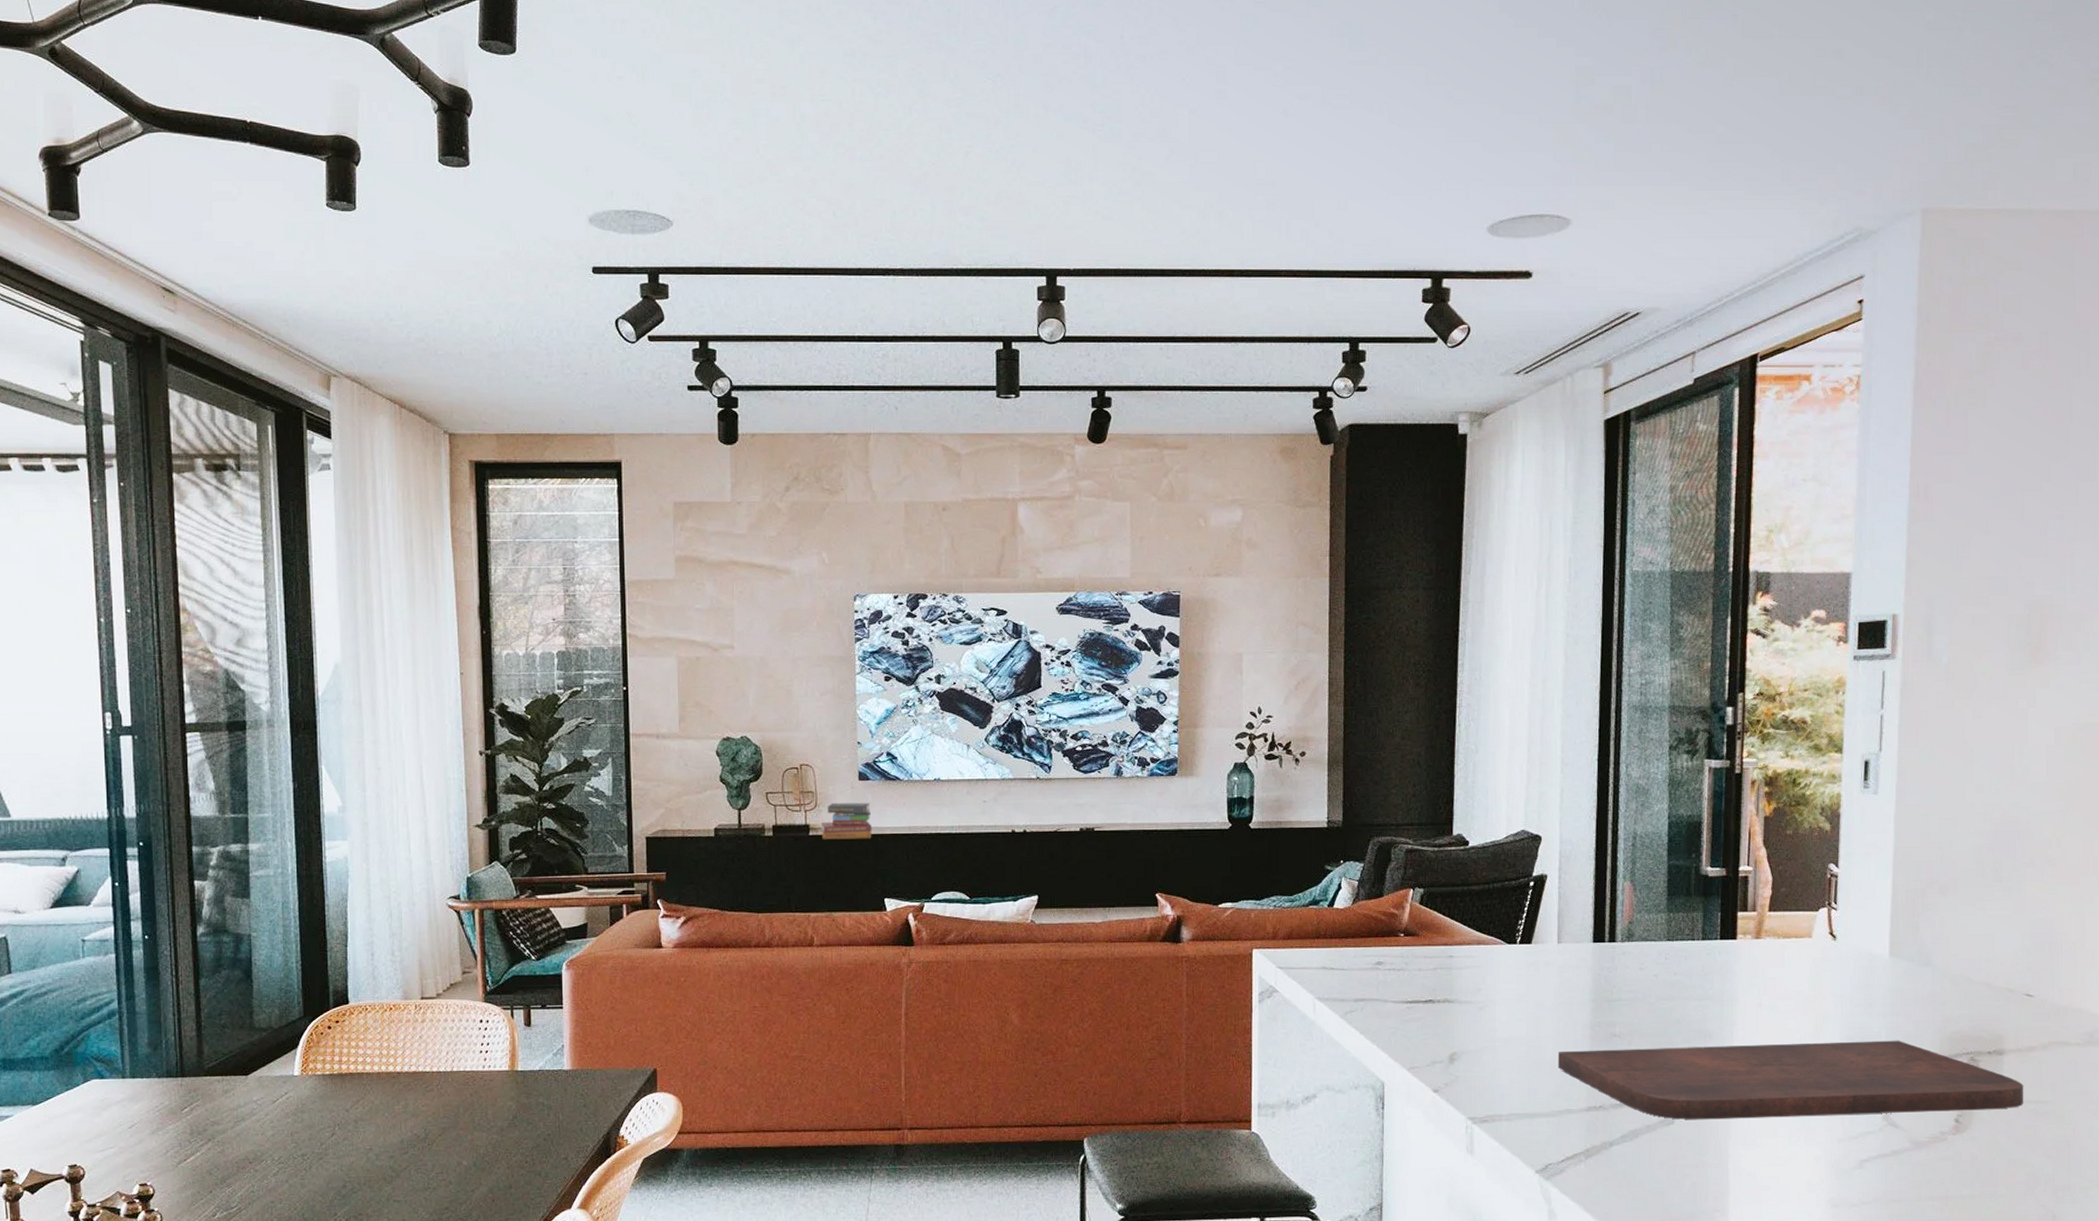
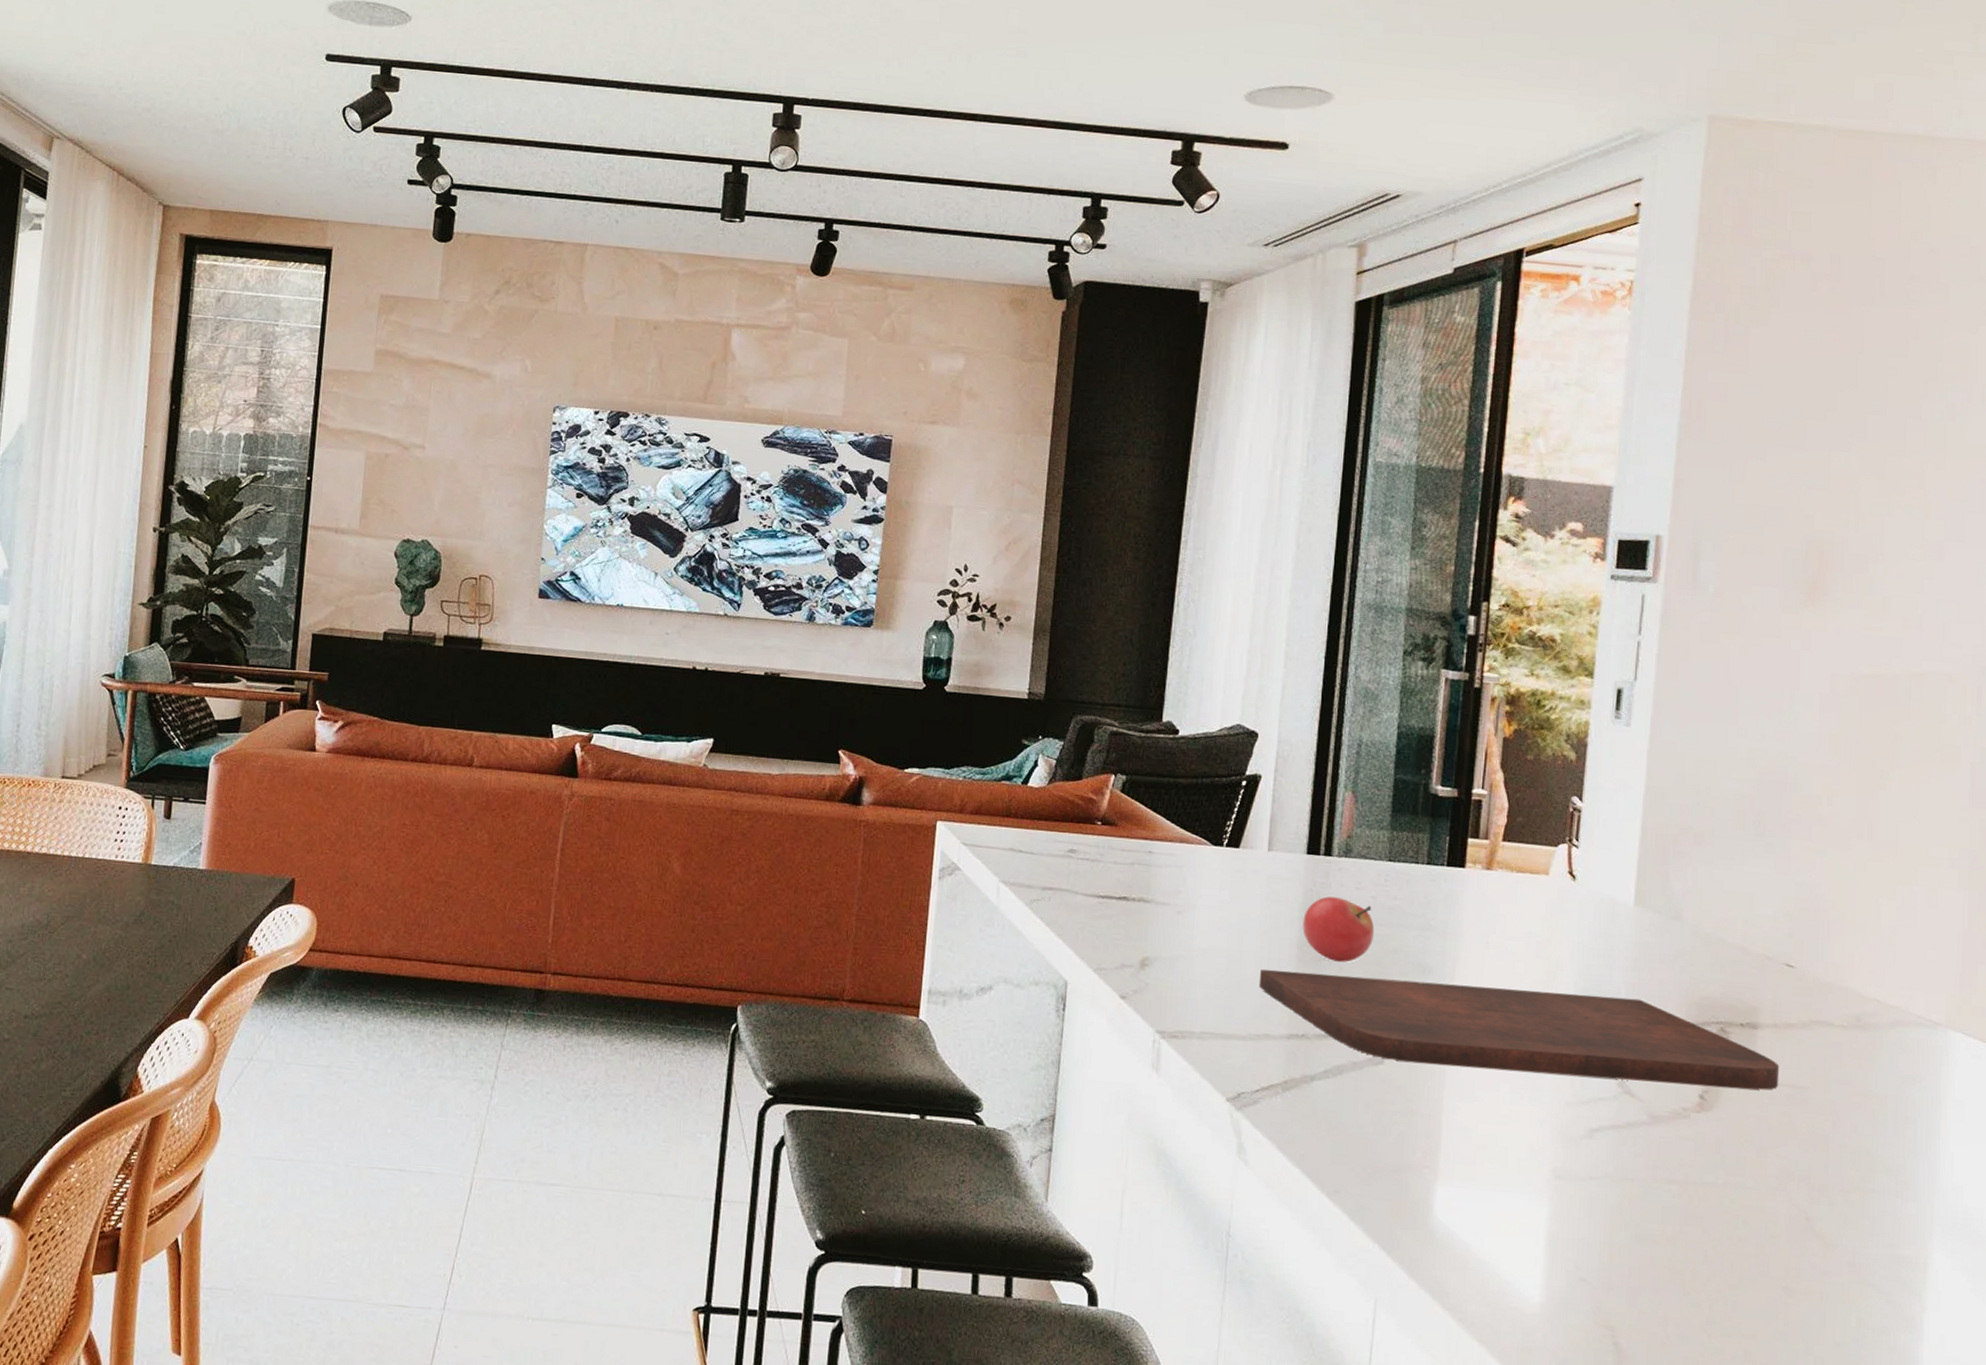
books: present [821,802,872,840] -> none [494,619,548,660]
fruit: none [1594,979,1659,1037] -> present [1303,896,1375,962]

